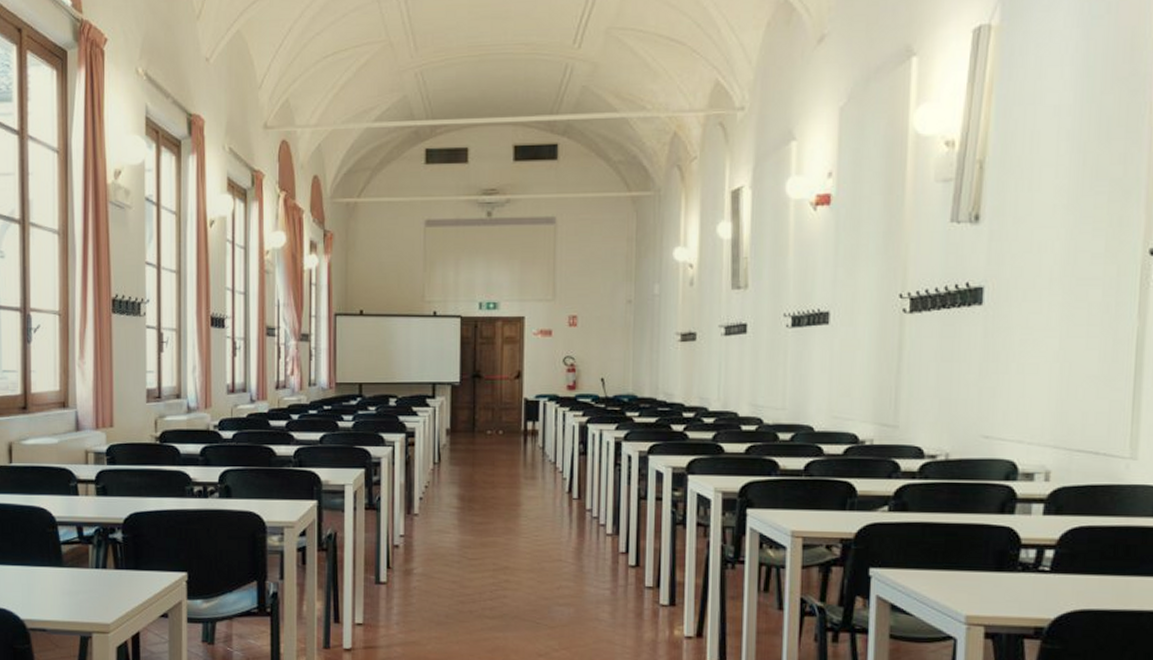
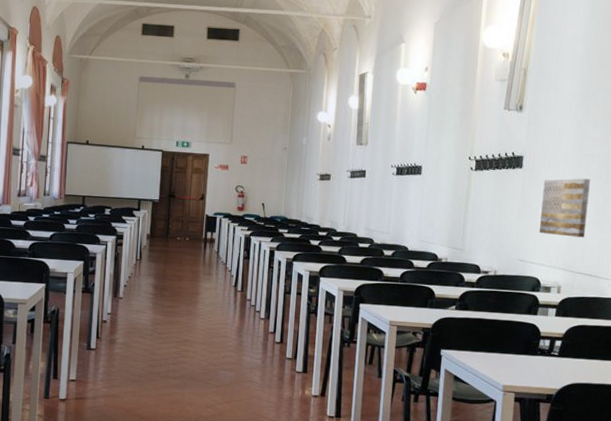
wall art: none [1013,313,1091,399] -> present [539,178,590,238]

